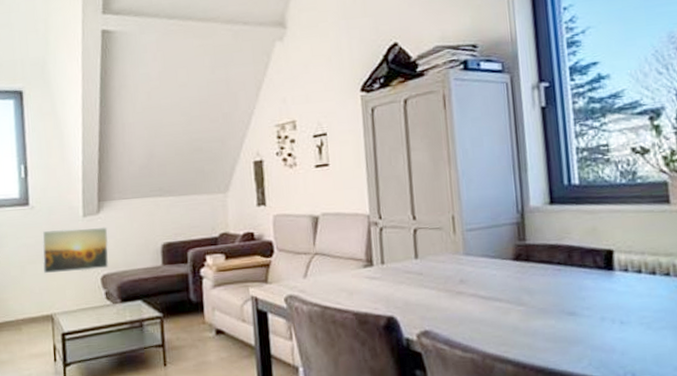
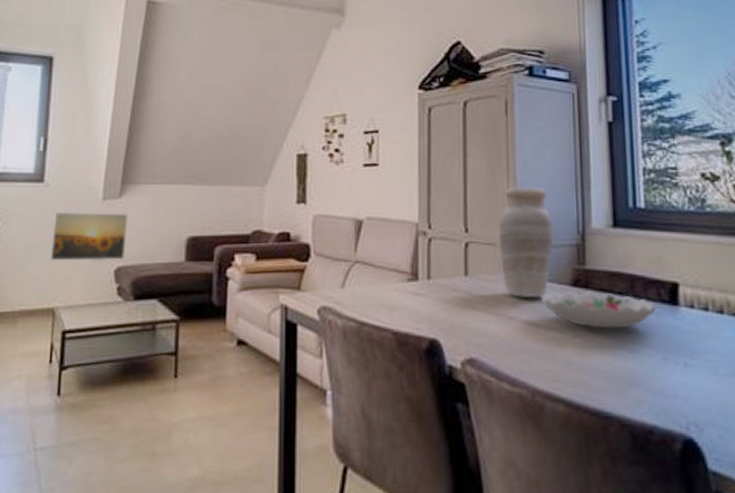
vase: none [443,173,496,274] -> present [498,187,555,297]
decorative bowl: none [487,264,593,296] -> present [542,292,656,329]

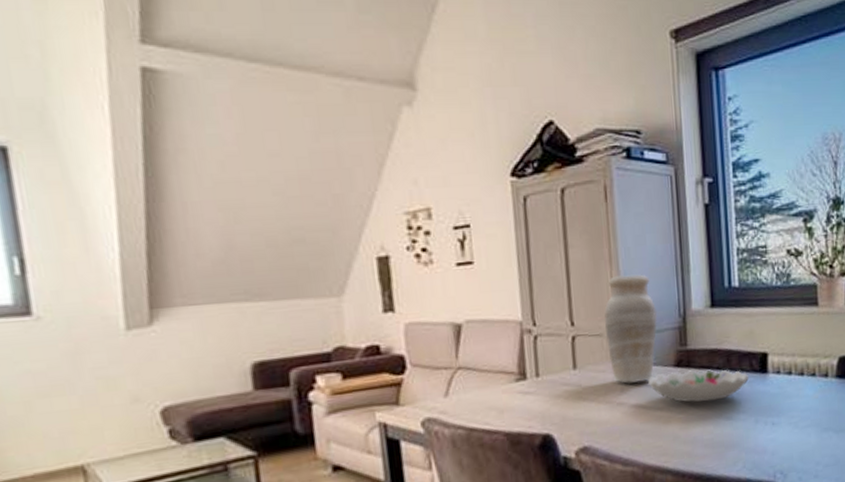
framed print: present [50,211,128,261] -> none [58,342,171,410]

